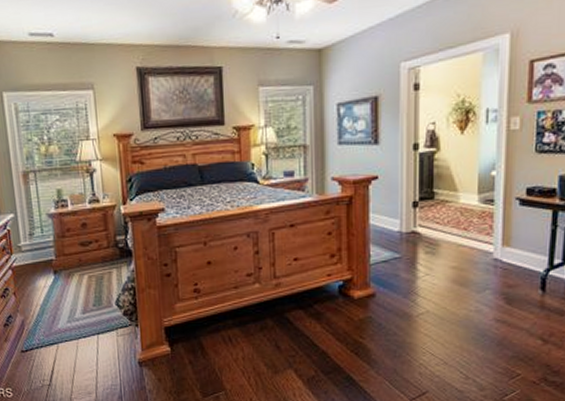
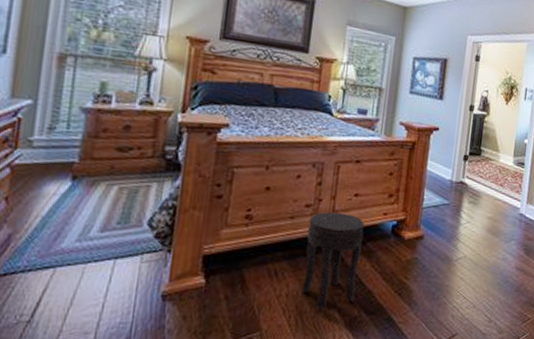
side table: none [253,278,310,371] -> present [301,212,365,310]

